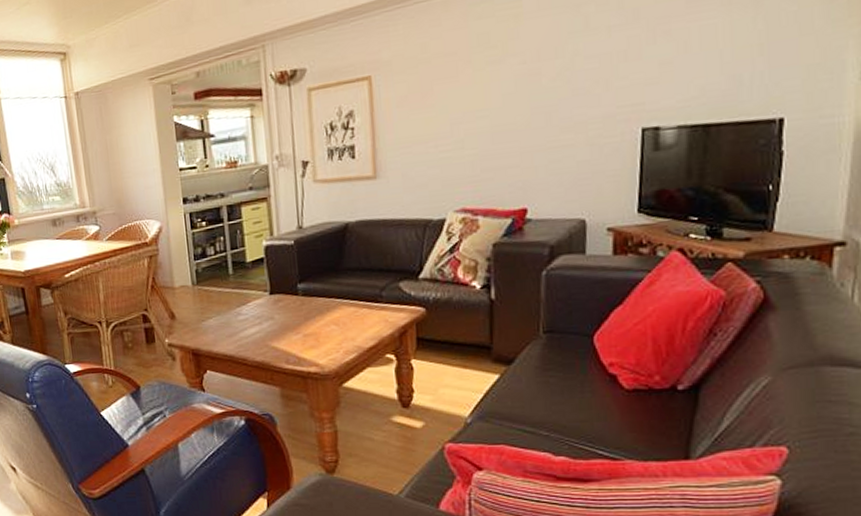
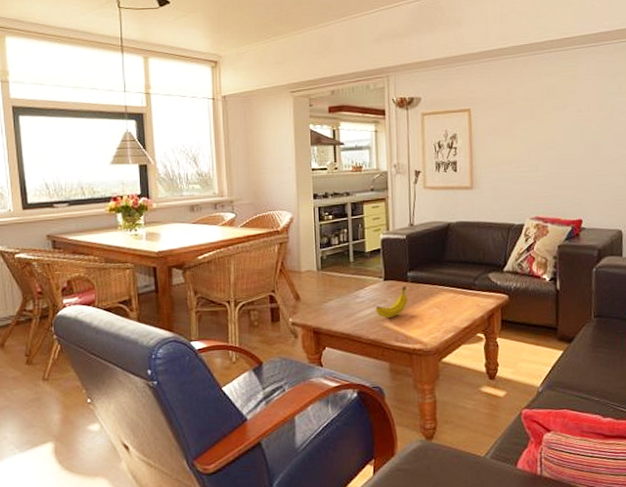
fruit: none [261,300,300,338] -> present [375,286,408,319]

